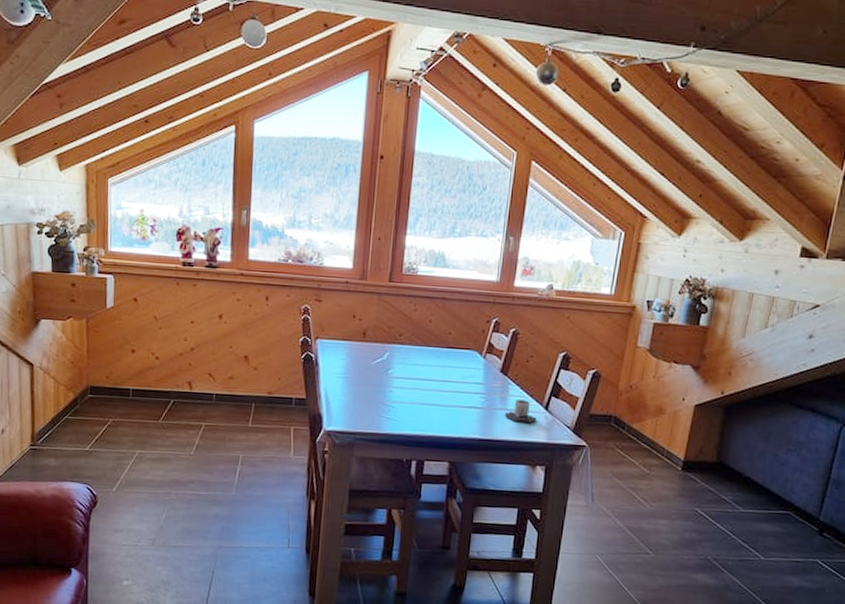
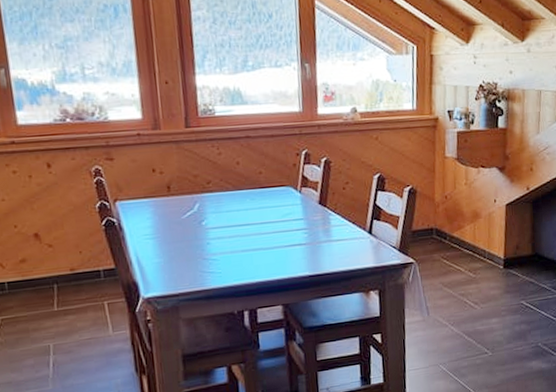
mug: present [504,399,537,422] -> none [330,228,362,251]

